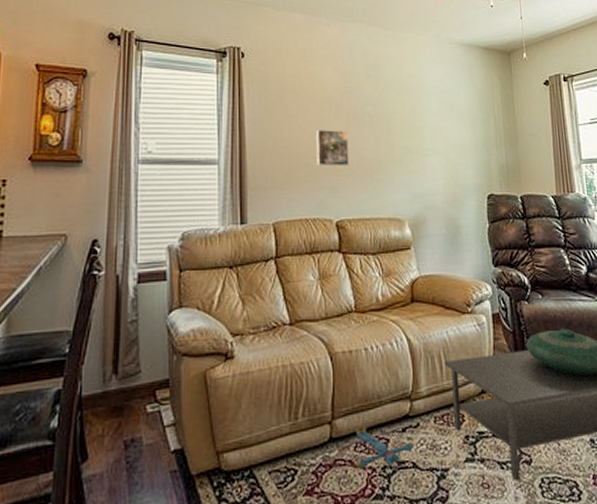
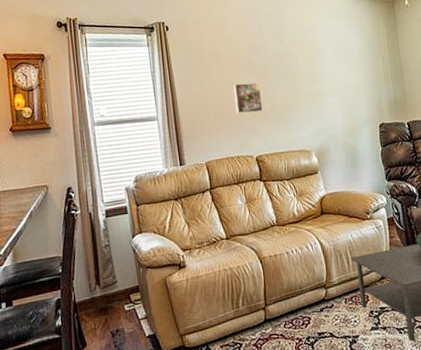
plush toy: present [355,425,415,468] -> none [284,308,331,340]

